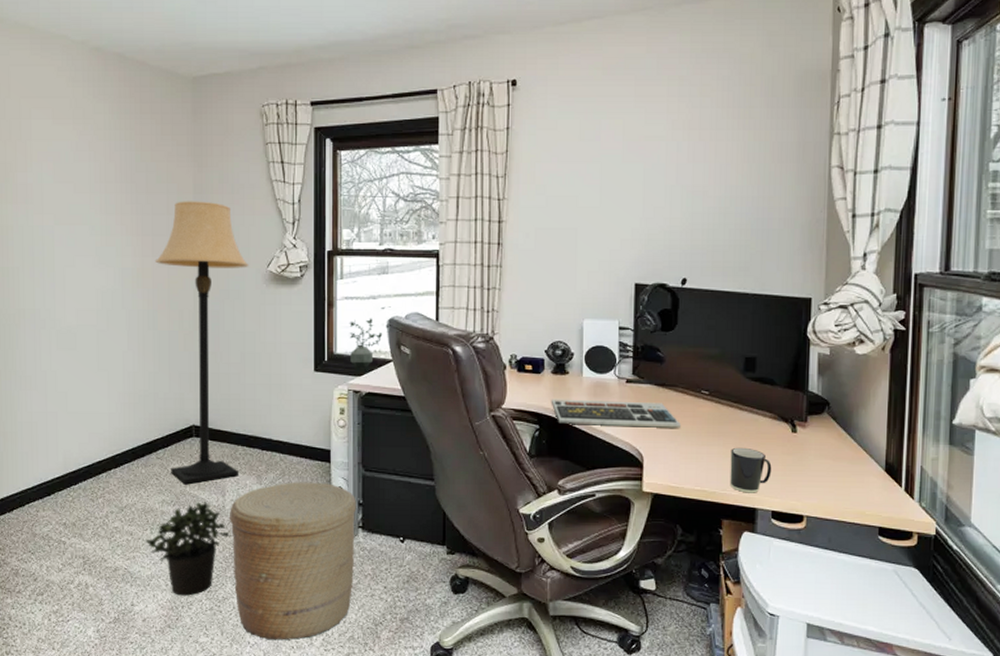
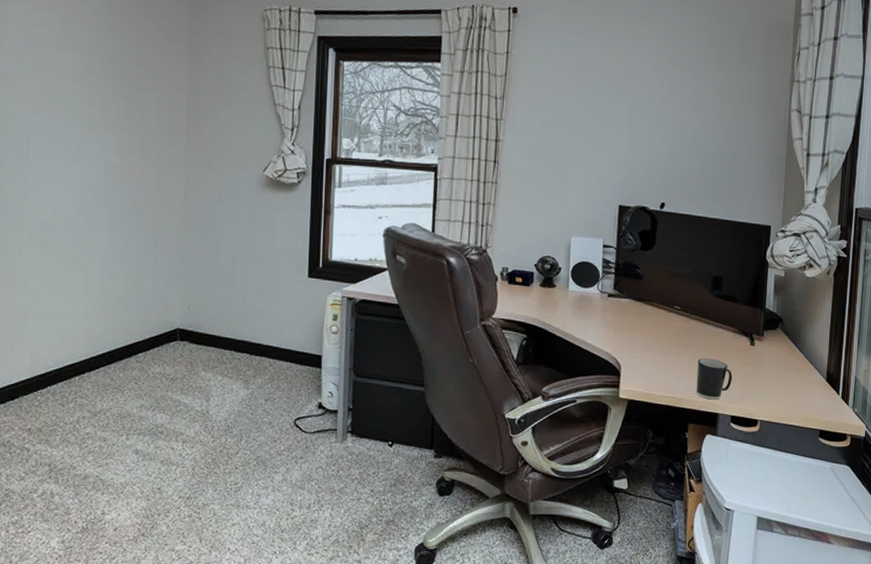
potted plant: present [145,502,230,596] -> none [120,406,213,503]
lamp: present [154,201,249,485] -> none [142,99,244,389]
basket: present [228,482,356,640] -> none [212,387,346,546]
potted plant: present [349,318,383,369] -> none [345,227,379,277]
computer keyboard: present [551,399,680,428] -> none [538,310,655,340]

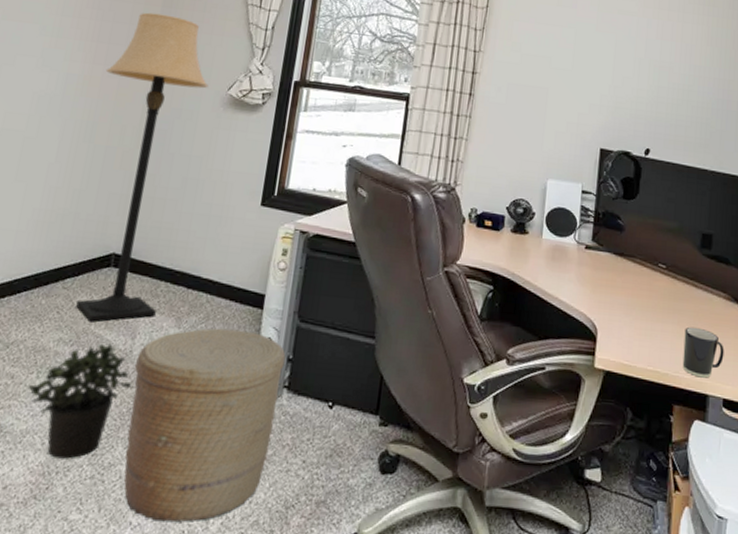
potted plant: none [120,406,213,503] -> present [27,343,133,459]
lamp: none [142,99,244,389] -> present [76,12,209,322]
basket: none [212,387,346,546] -> present [124,328,286,522]

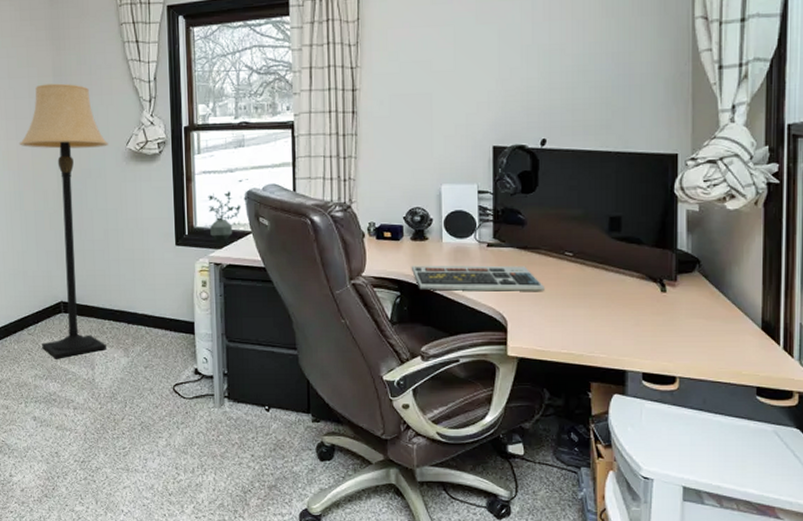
potted plant: present [27,343,133,459] -> none [20,375,100,466]
basket: present [124,328,286,522] -> none [98,354,222,509]
potted plant: none [302,154,341,208] -> present [208,191,241,242]
computer keyboard: none [507,259,637,301] -> present [411,265,544,291]
mug: present [682,326,724,378] -> none [597,309,641,355]

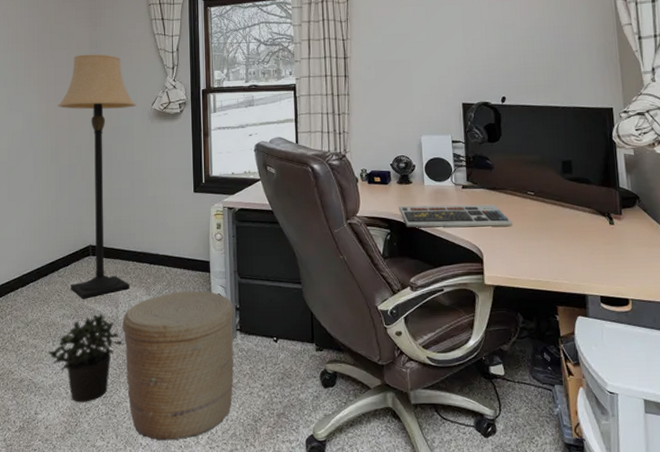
potted plant: none [20,375,100,466] -> present [48,314,123,403]
basket: none [98,354,222,509] -> present [121,291,234,441]
potted plant: present [208,191,241,242] -> none [222,144,251,188]

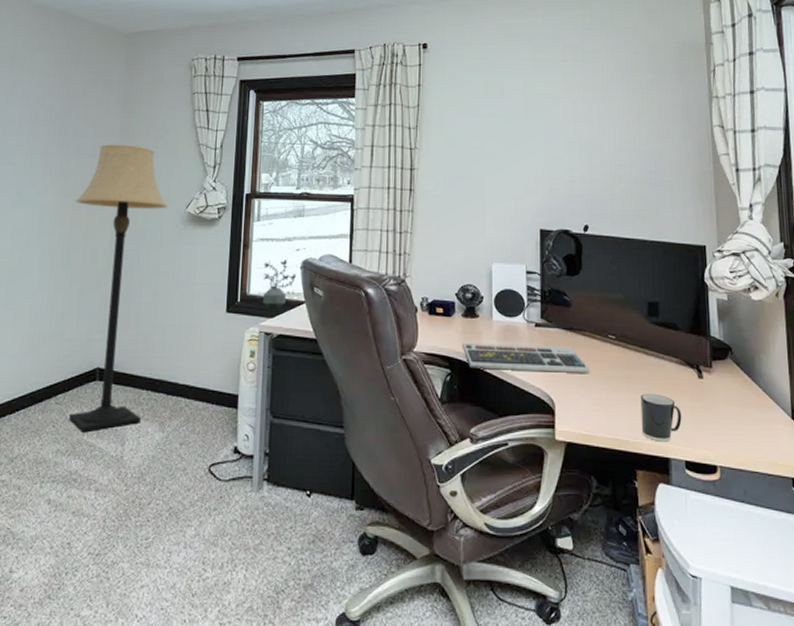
potted plant: present [48,314,123,403] -> none [33,451,126,560]
basket: present [121,291,234,441] -> none [126,429,263,613]
potted plant: none [222,144,251,188] -> present [263,259,297,310]
mug: none [558,240,596,281] -> present [640,393,682,442]

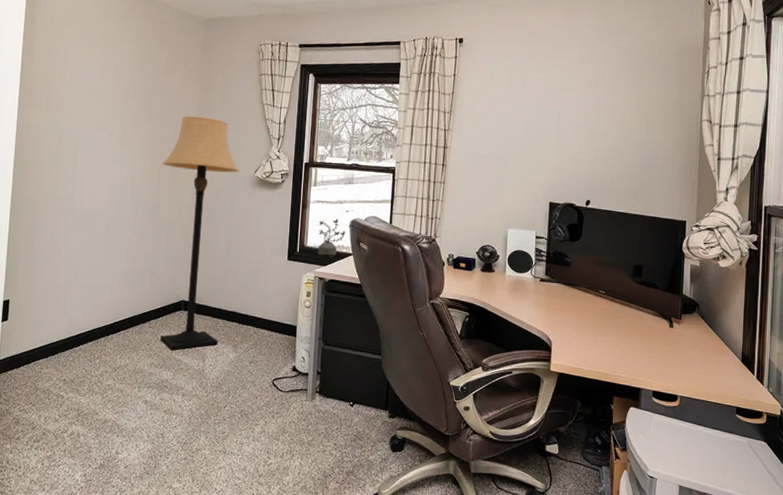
computer keyboard: present [462,342,590,373] -> none [479,291,582,320]
mug: present [640,393,682,442] -> none [620,337,653,376]

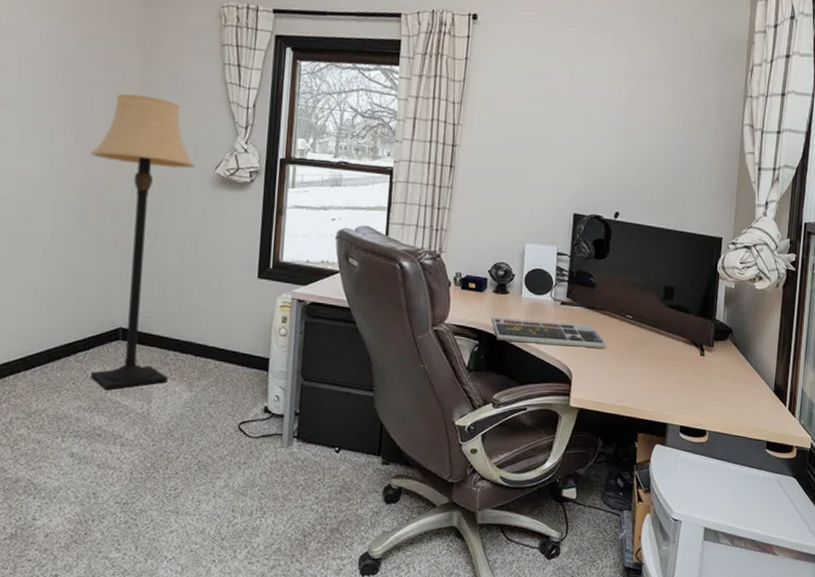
potted plant: present [318,219,346,260] -> none [296,228,332,279]
computer keyboard: none [479,291,582,320] -> present [491,316,607,348]

